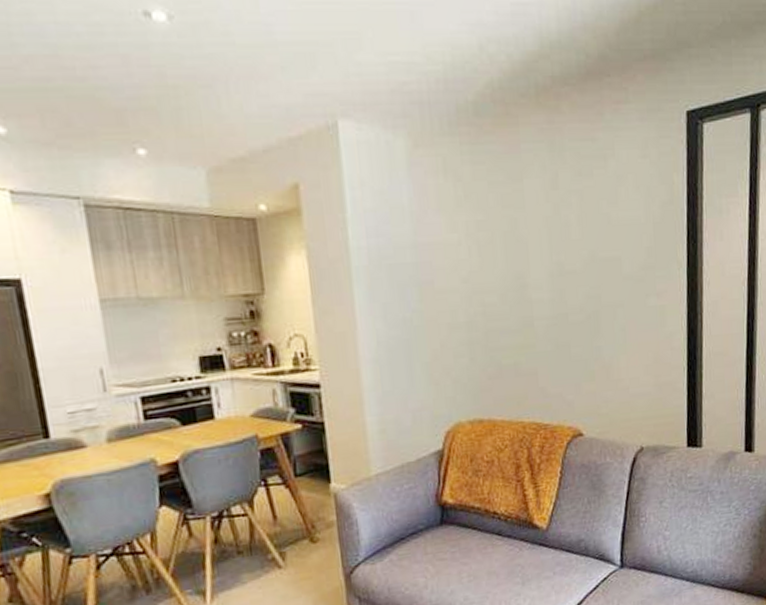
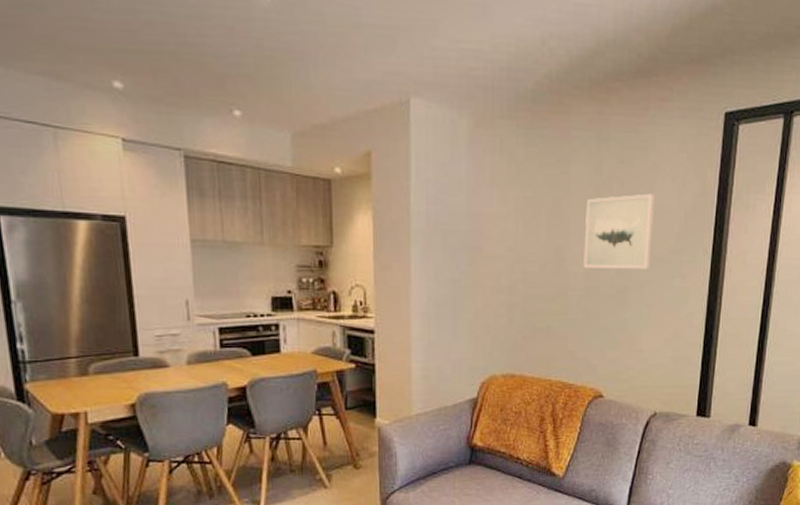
wall art: none [544,206,621,294] -> present [583,193,654,270]

